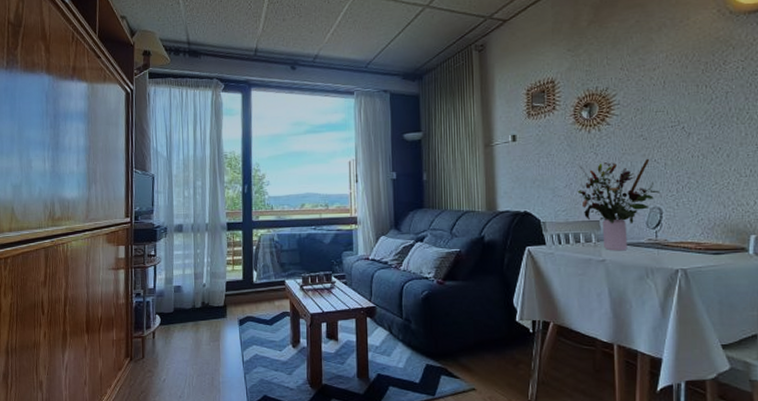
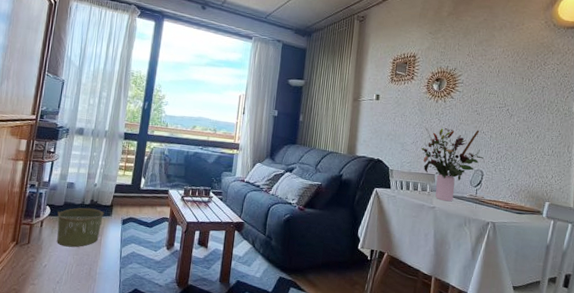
basket: none [169,311,219,357] -> present [56,207,105,248]

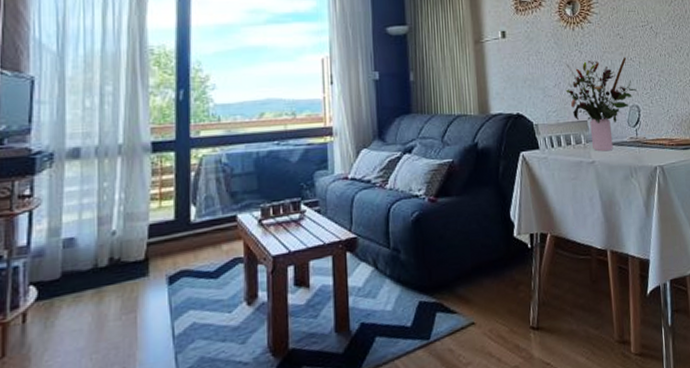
basket: present [56,207,105,248] -> none [52,270,136,345]

